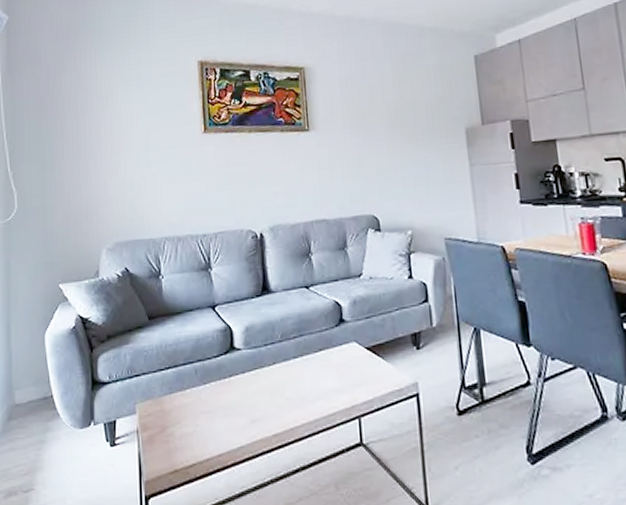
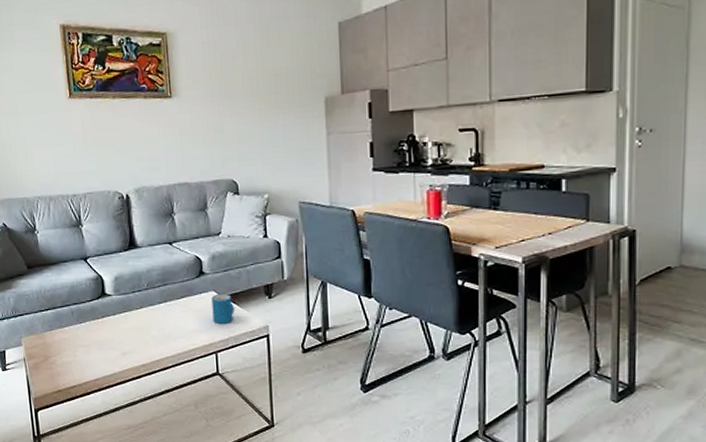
mug: none [353,344,380,381] -> present [211,293,235,324]

